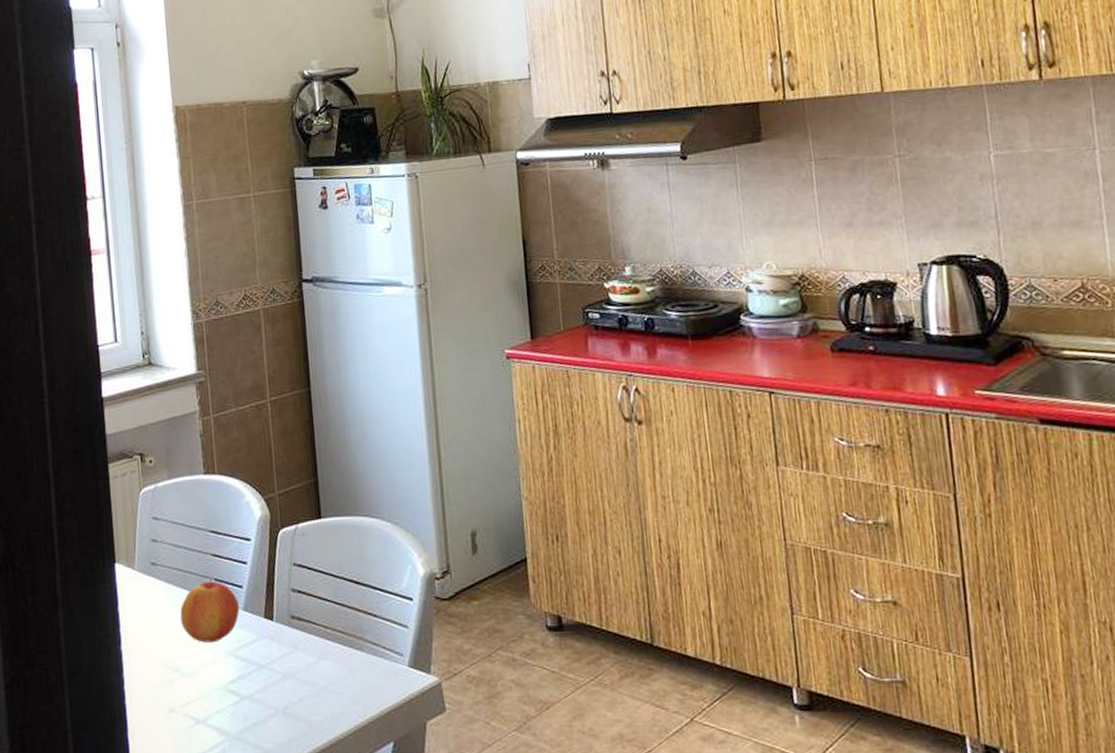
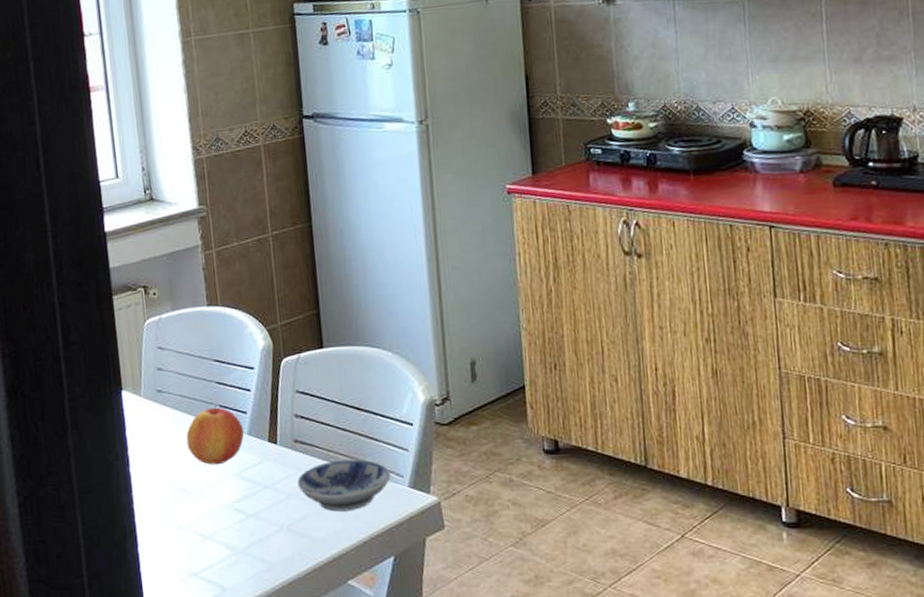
bowl: none [294,637,391,693] -> present [297,459,391,512]

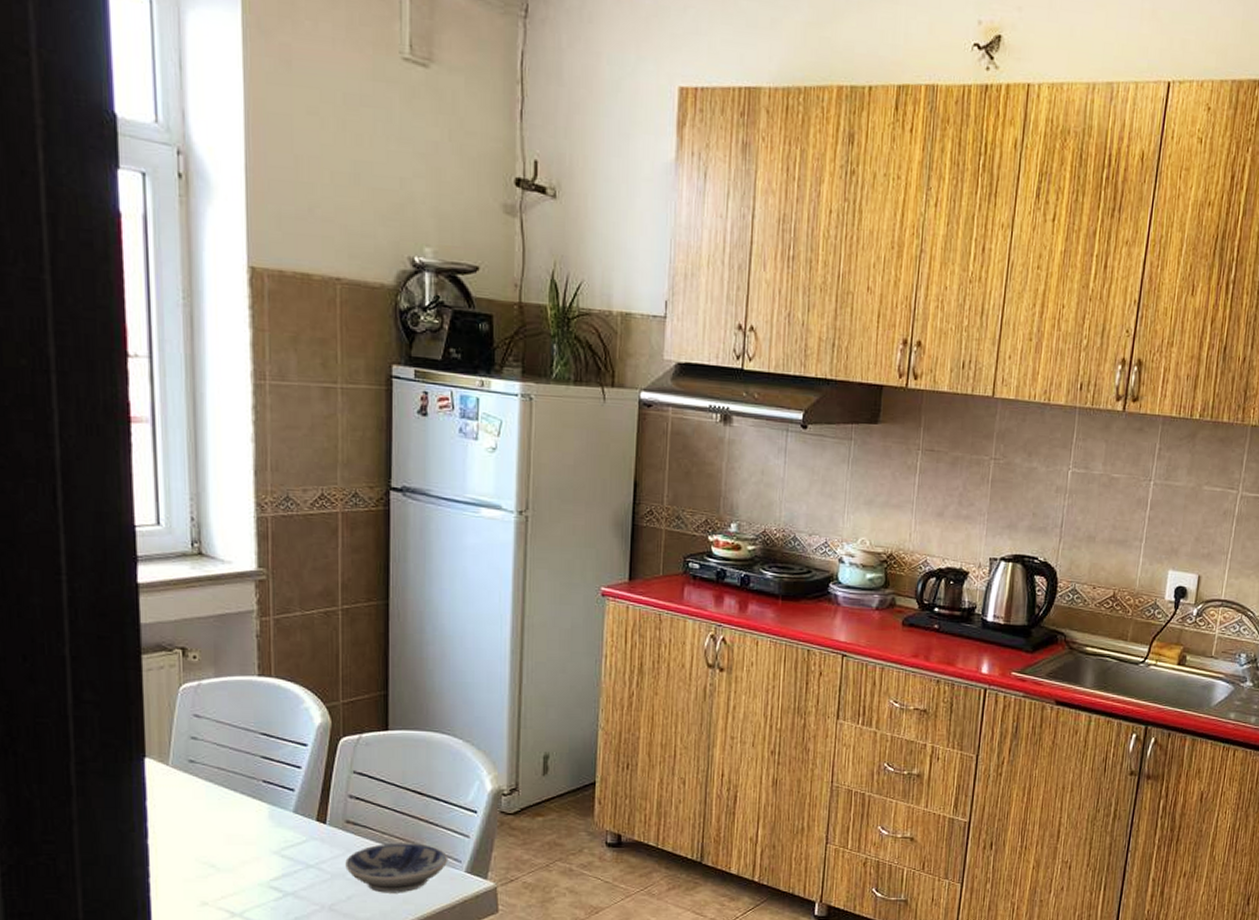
apple: present [186,406,245,465] -> none [220,781,290,842]

